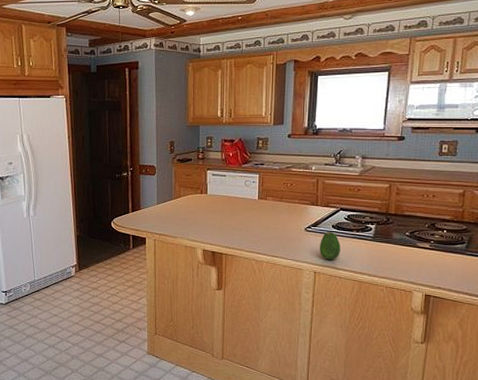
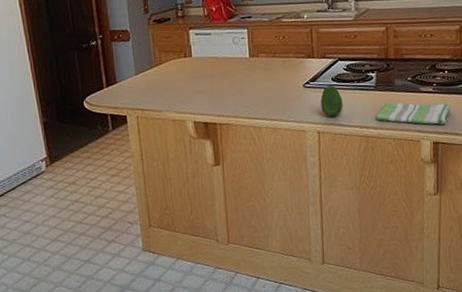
dish towel: none [371,253,446,279] -> present [376,102,451,125]

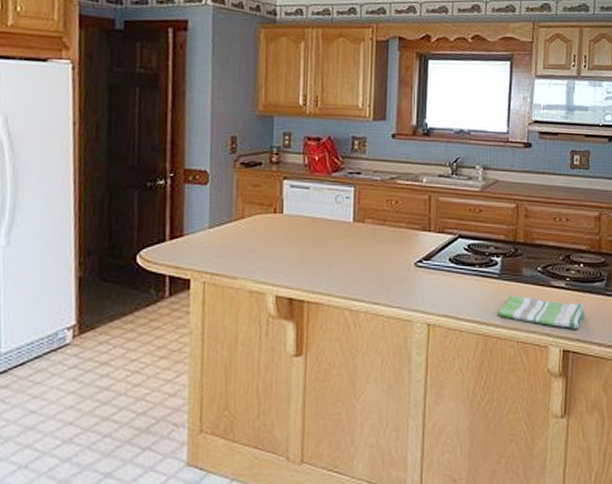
fruit: present [320,85,343,117] -> none [434,266,460,307]

